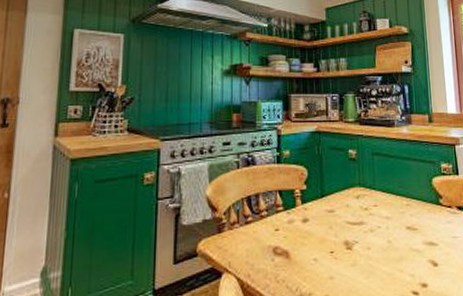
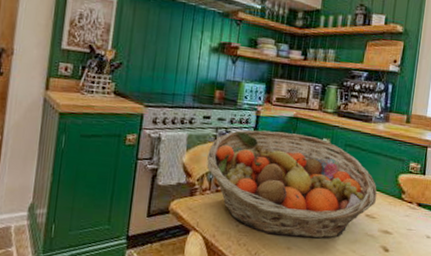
fruit basket: none [231,149,415,265] -> present [206,130,378,239]

